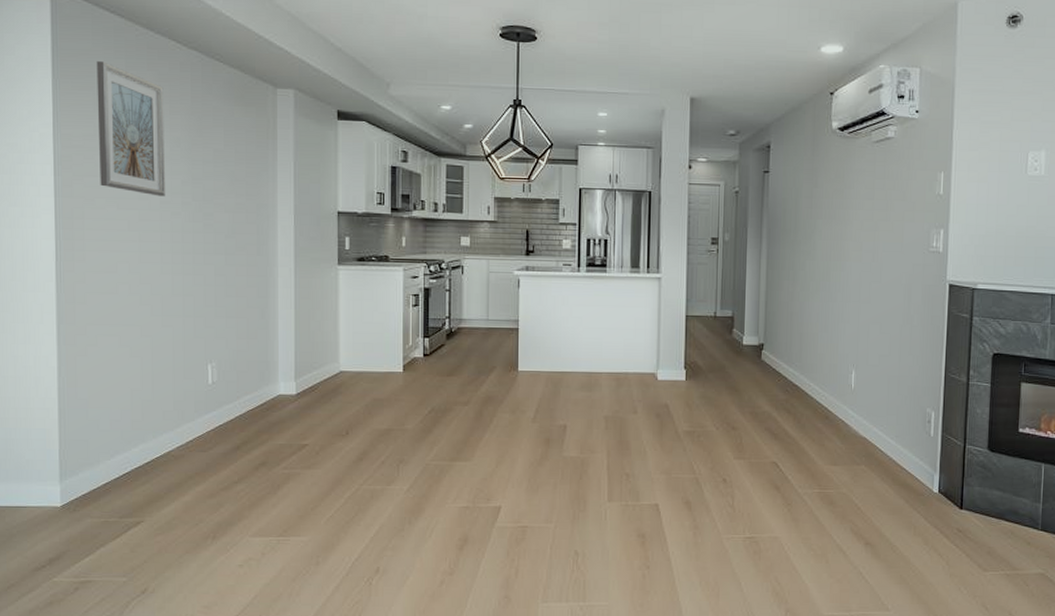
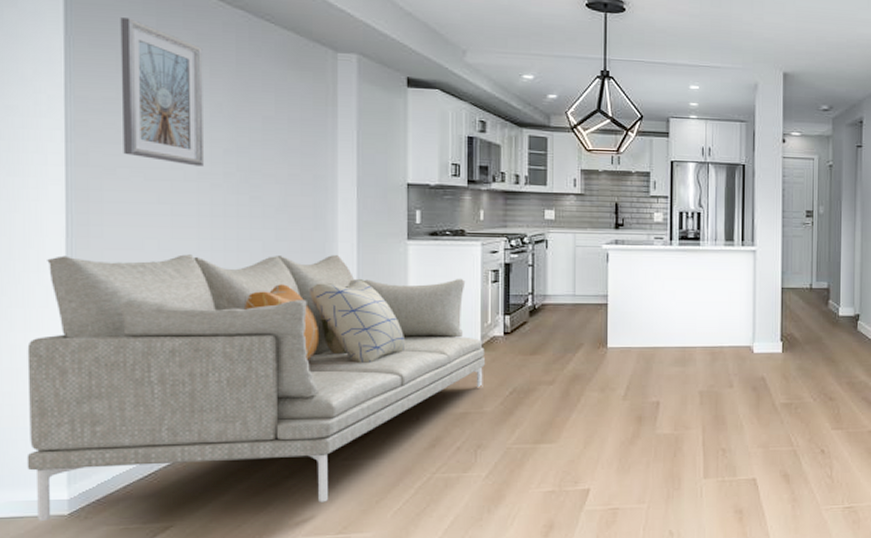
sofa: none [27,277,406,512] -> present [26,254,485,522]

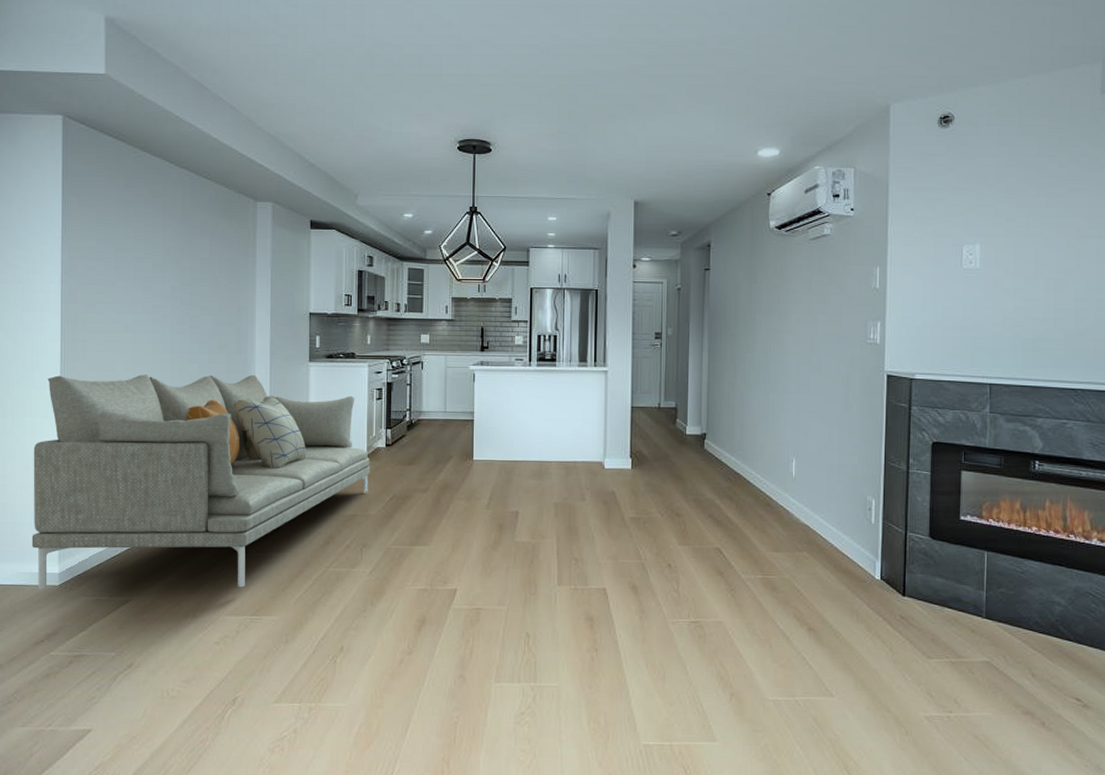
picture frame: present [120,18,203,167] -> none [100,181,158,301]

